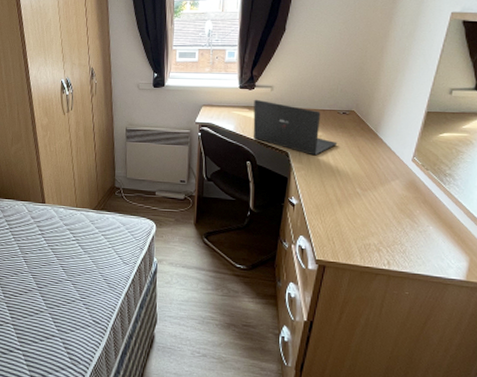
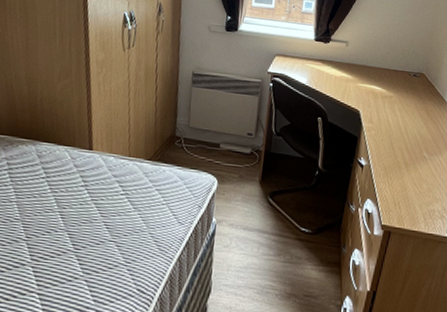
laptop: present [253,99,338,156] -> none [325,53,408,116]

